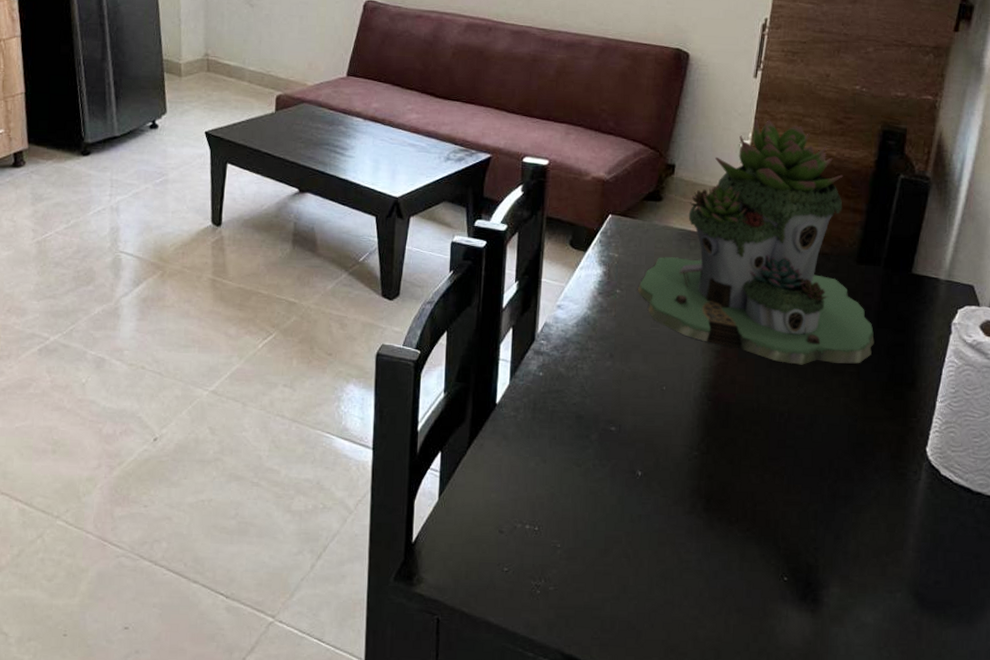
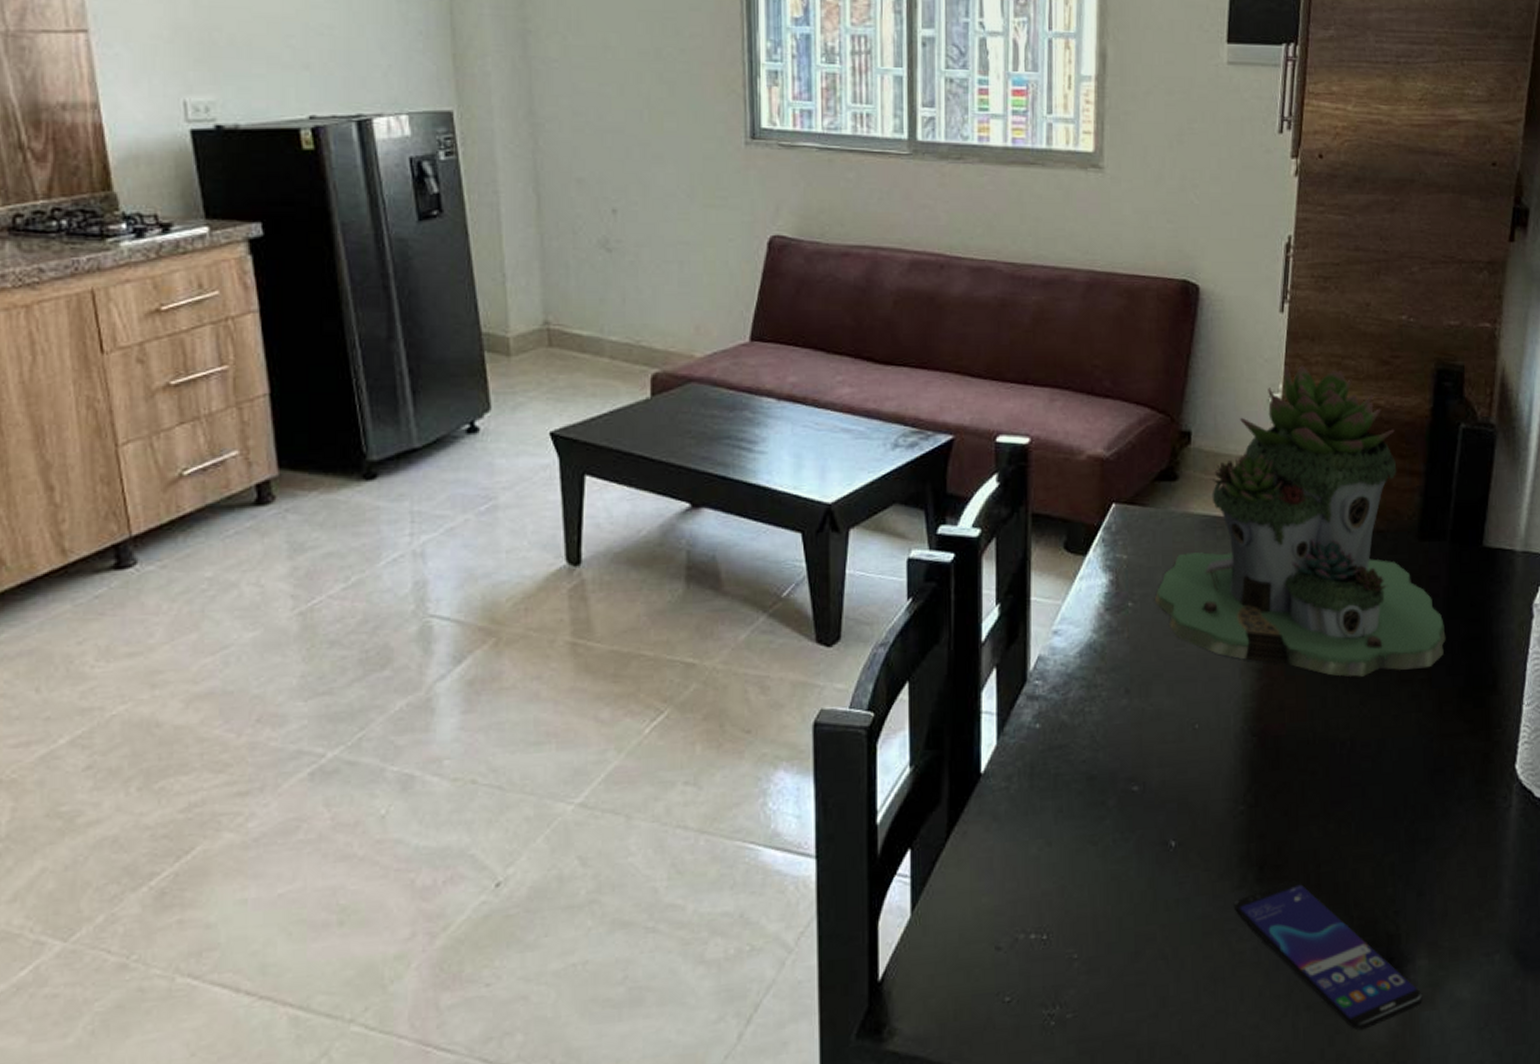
smartphone: none [684,513,833,634] -> present [1233,880,1423,1031]

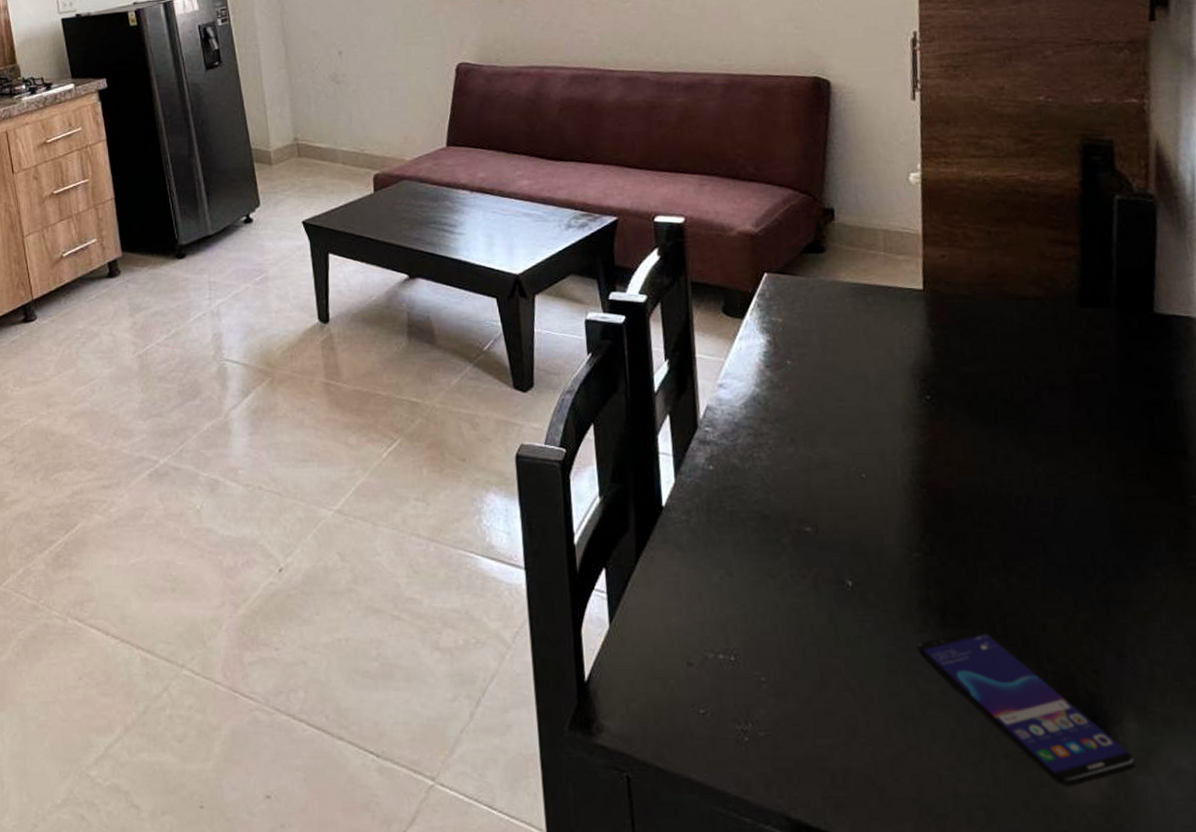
succulent planter: present [1155,365,1446,677] -> none [812,146,1122,437]

